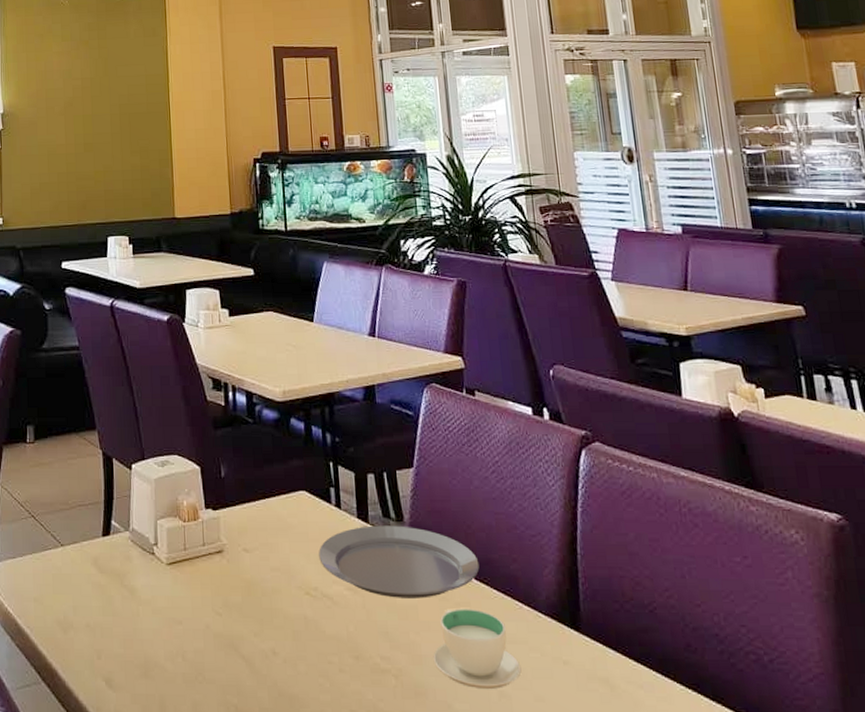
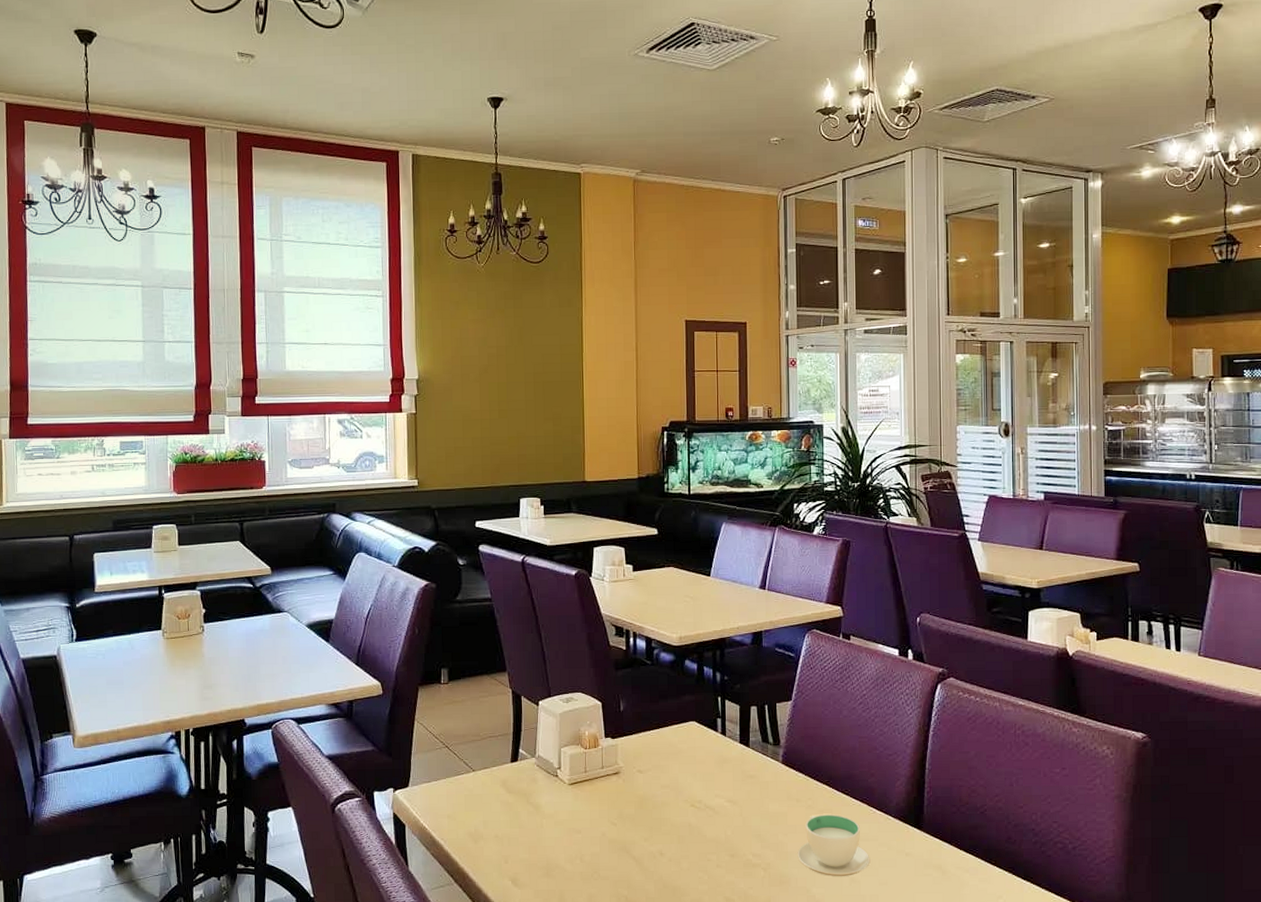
plate: present [319,525,480,598] -> none [704,749,842,808]

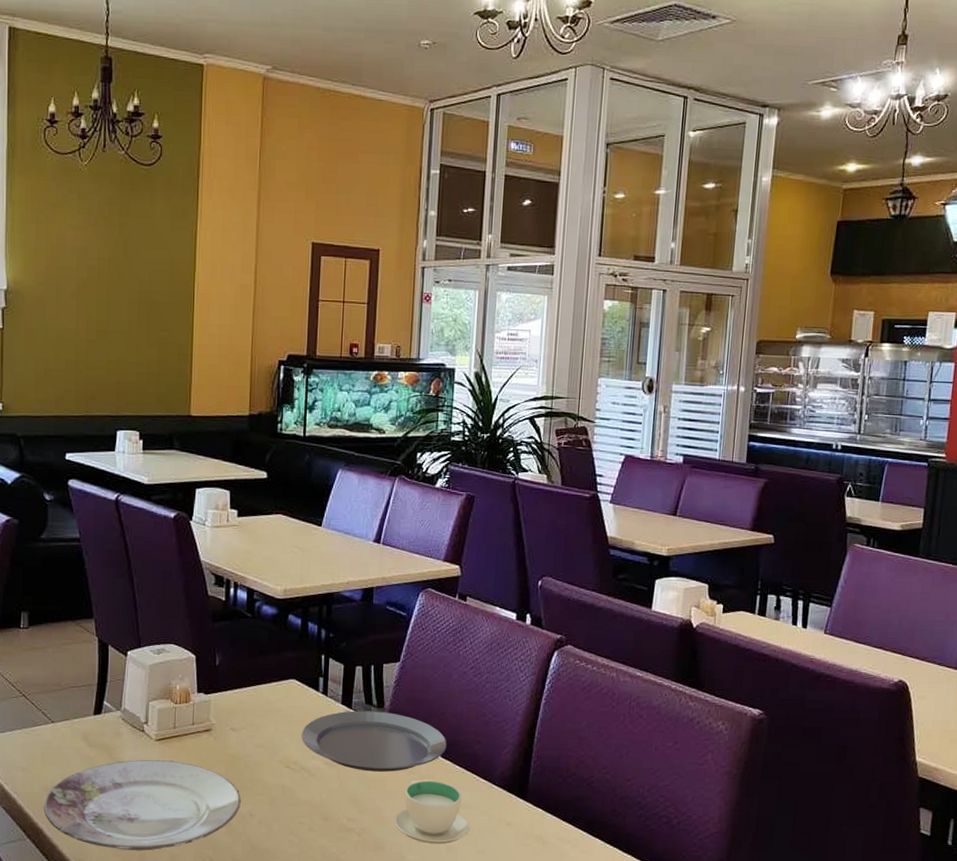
plate: none [468,803,652,892] -> present [43,760,242,851]
plate: none [704,749,842,808] -> present [302,710,447,772]

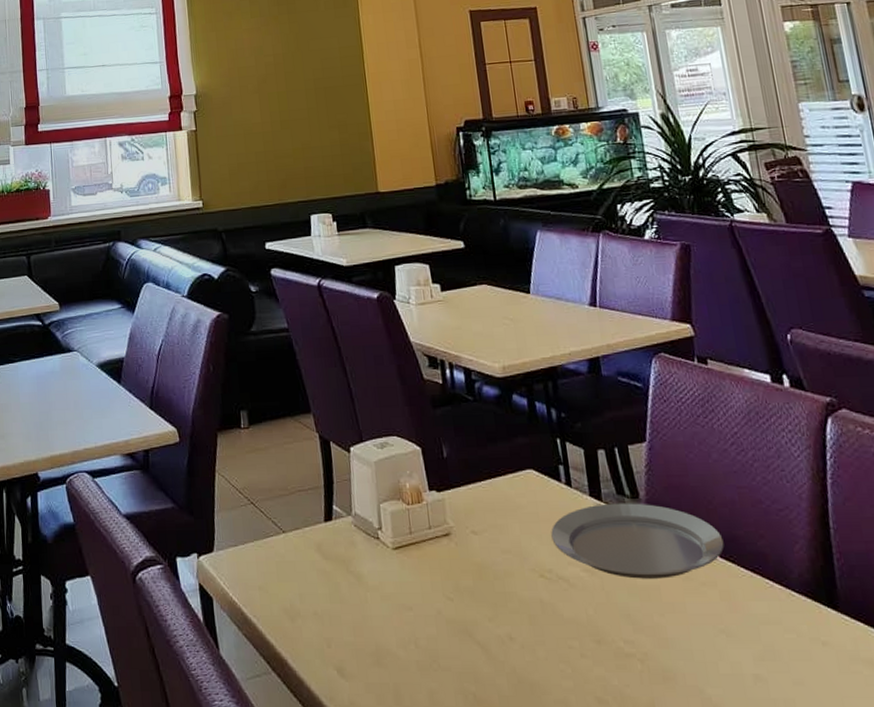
plate: present [43,760,242,851] -> none [285,573,498,686]
cup: present [394,780,470,844] -> none [679,588,777,672]

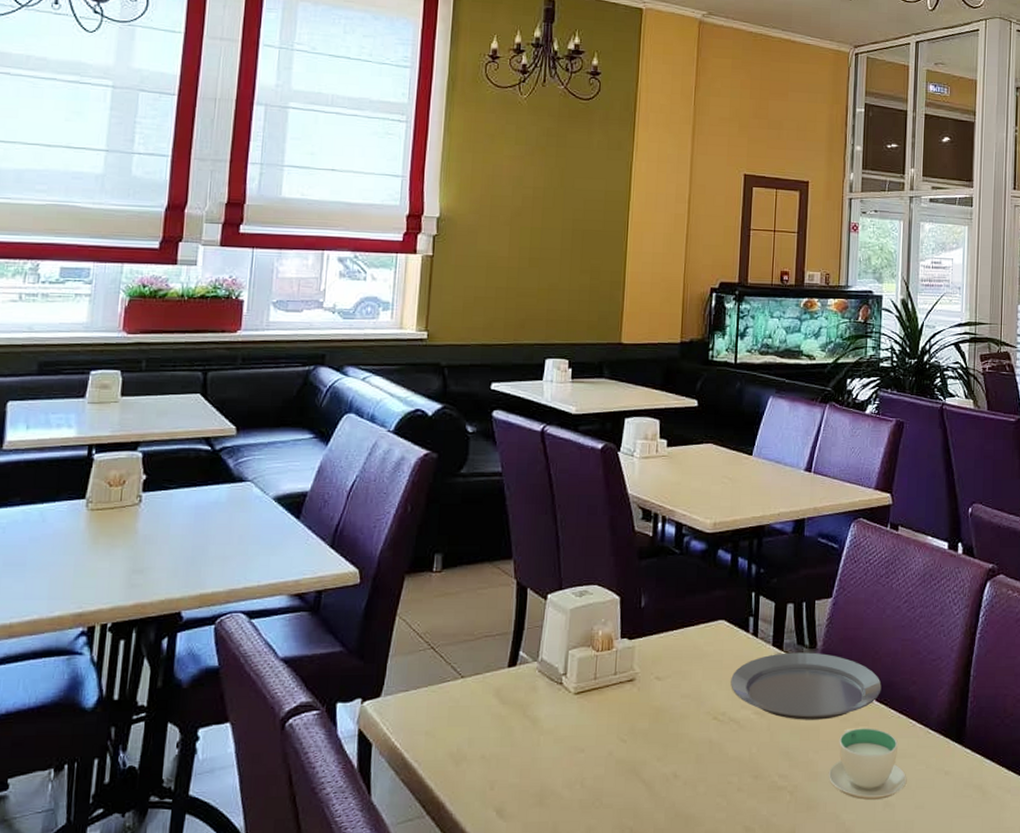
cup: none [679,588,777,672] -> present [828,728,907,800]

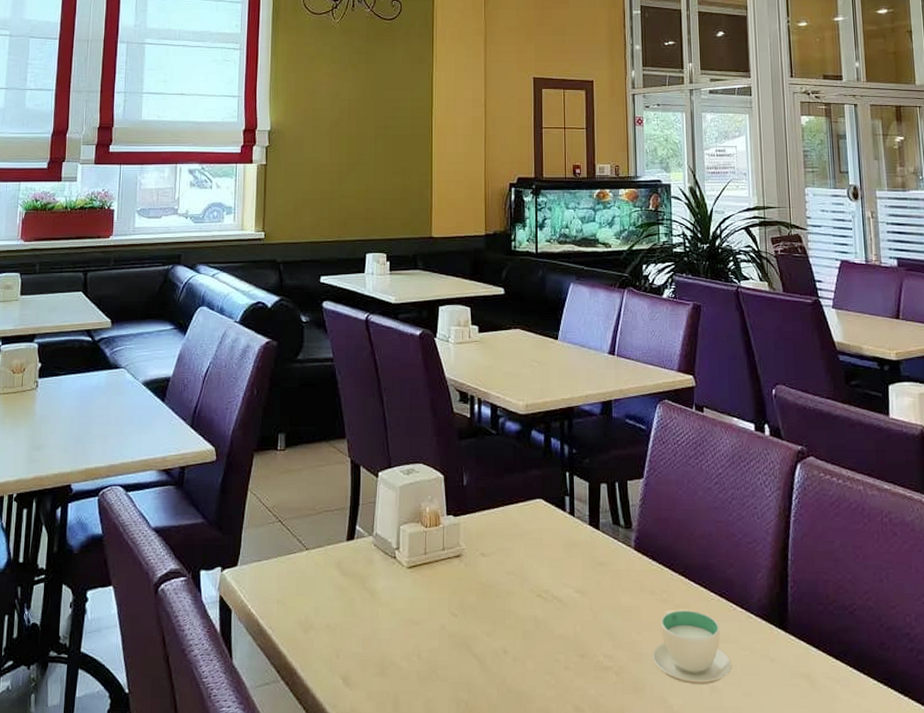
plate: present [731,652,882,720] -> none [551,532,699,601]

